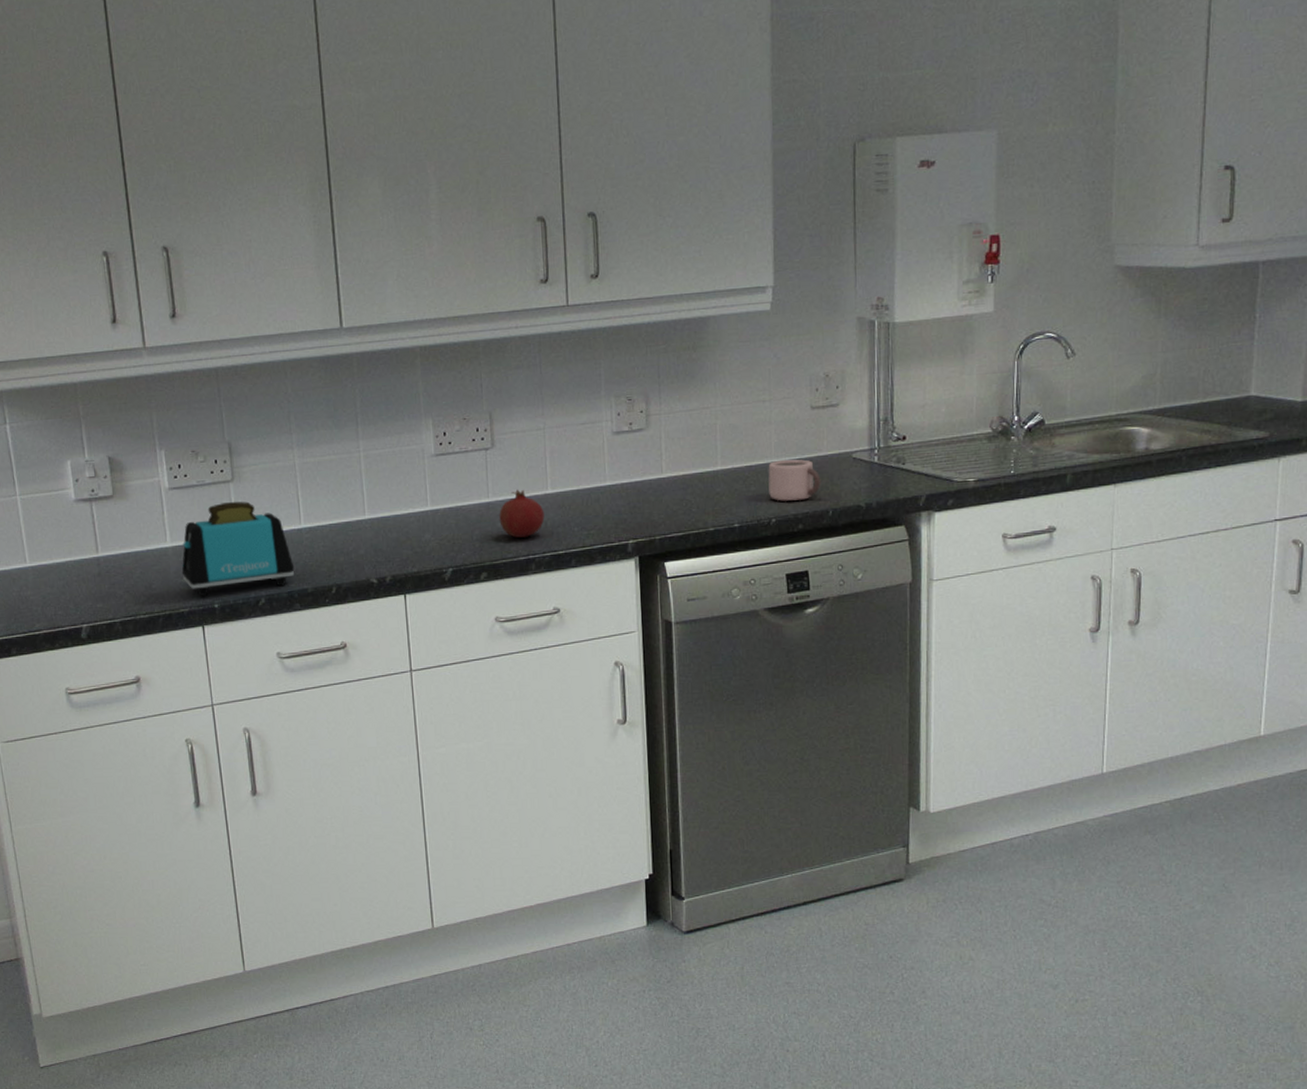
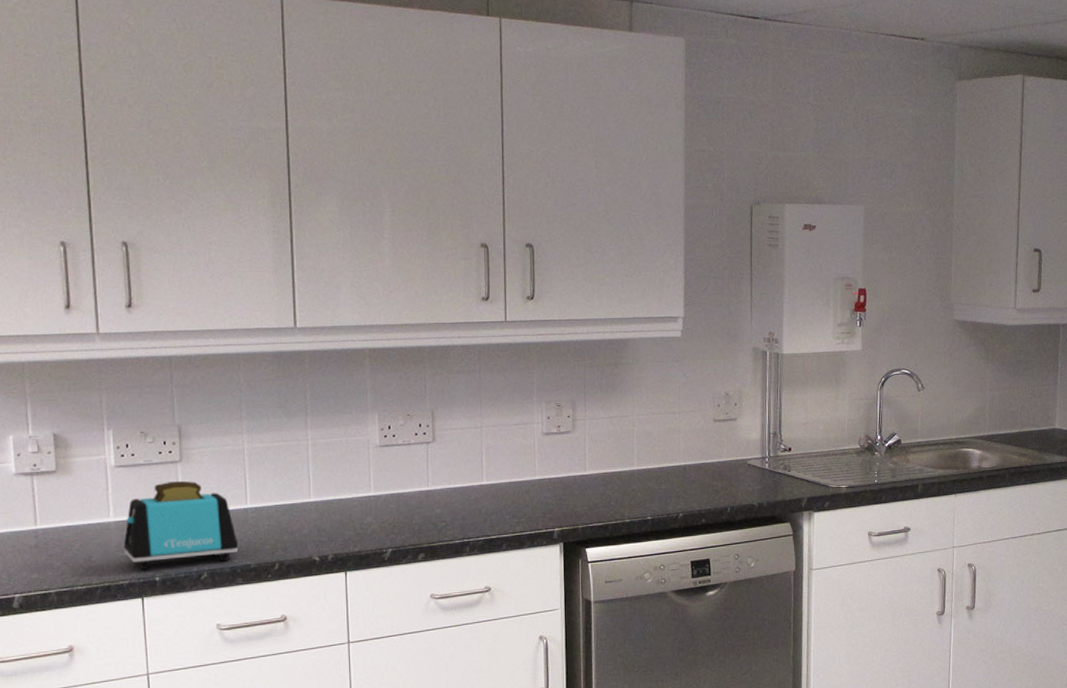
fruit: present [499,489,545,538] -> none [437,480,479,523]
mug: present [768,459,821,501] -> none [677,463,721,499]

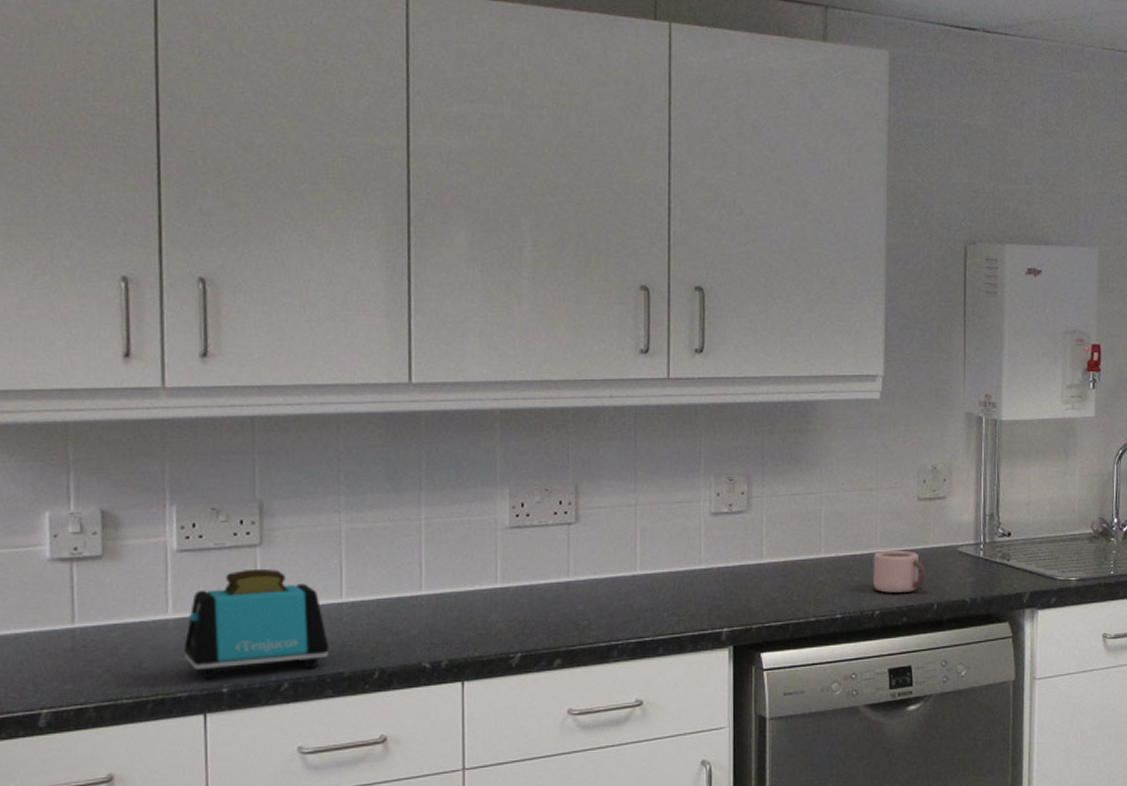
mug: none [677,463,721,499] -> present [873,550,927,593]

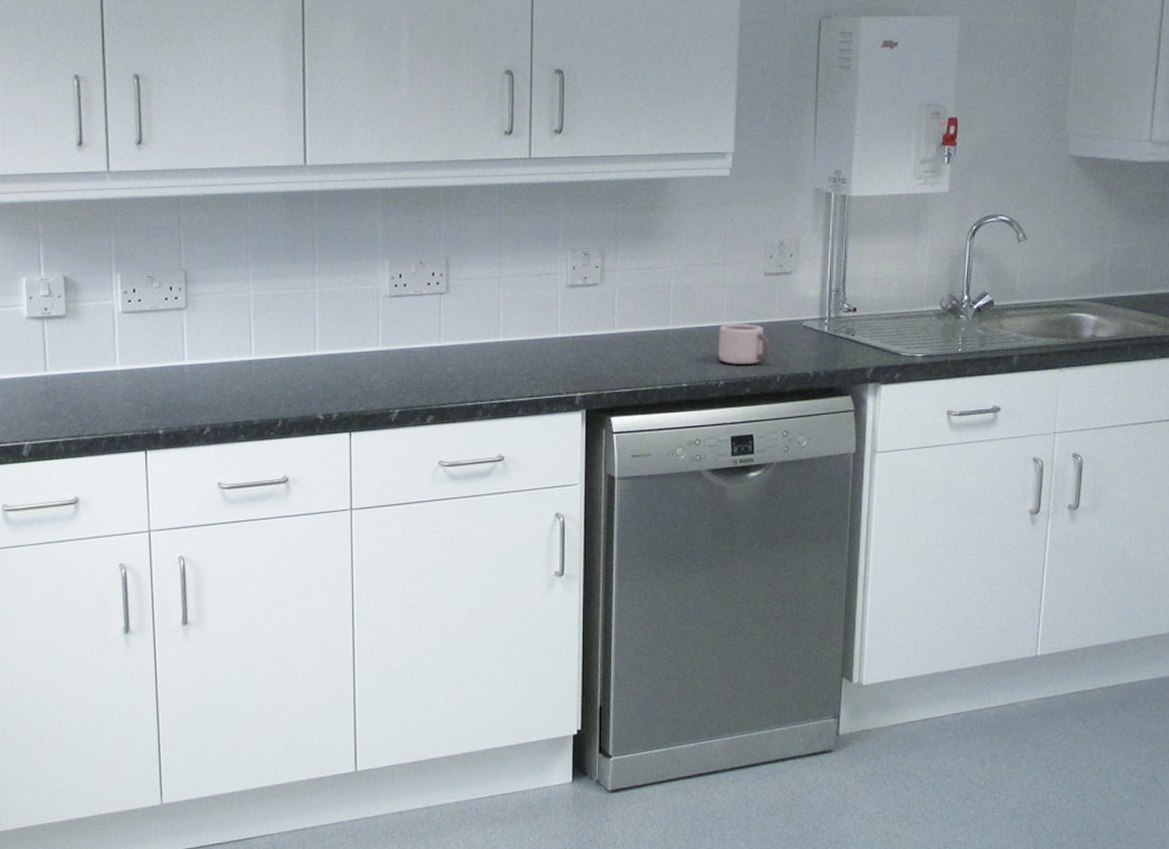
toaster: present [183,568,330,678] -> none [128,329,242,421]

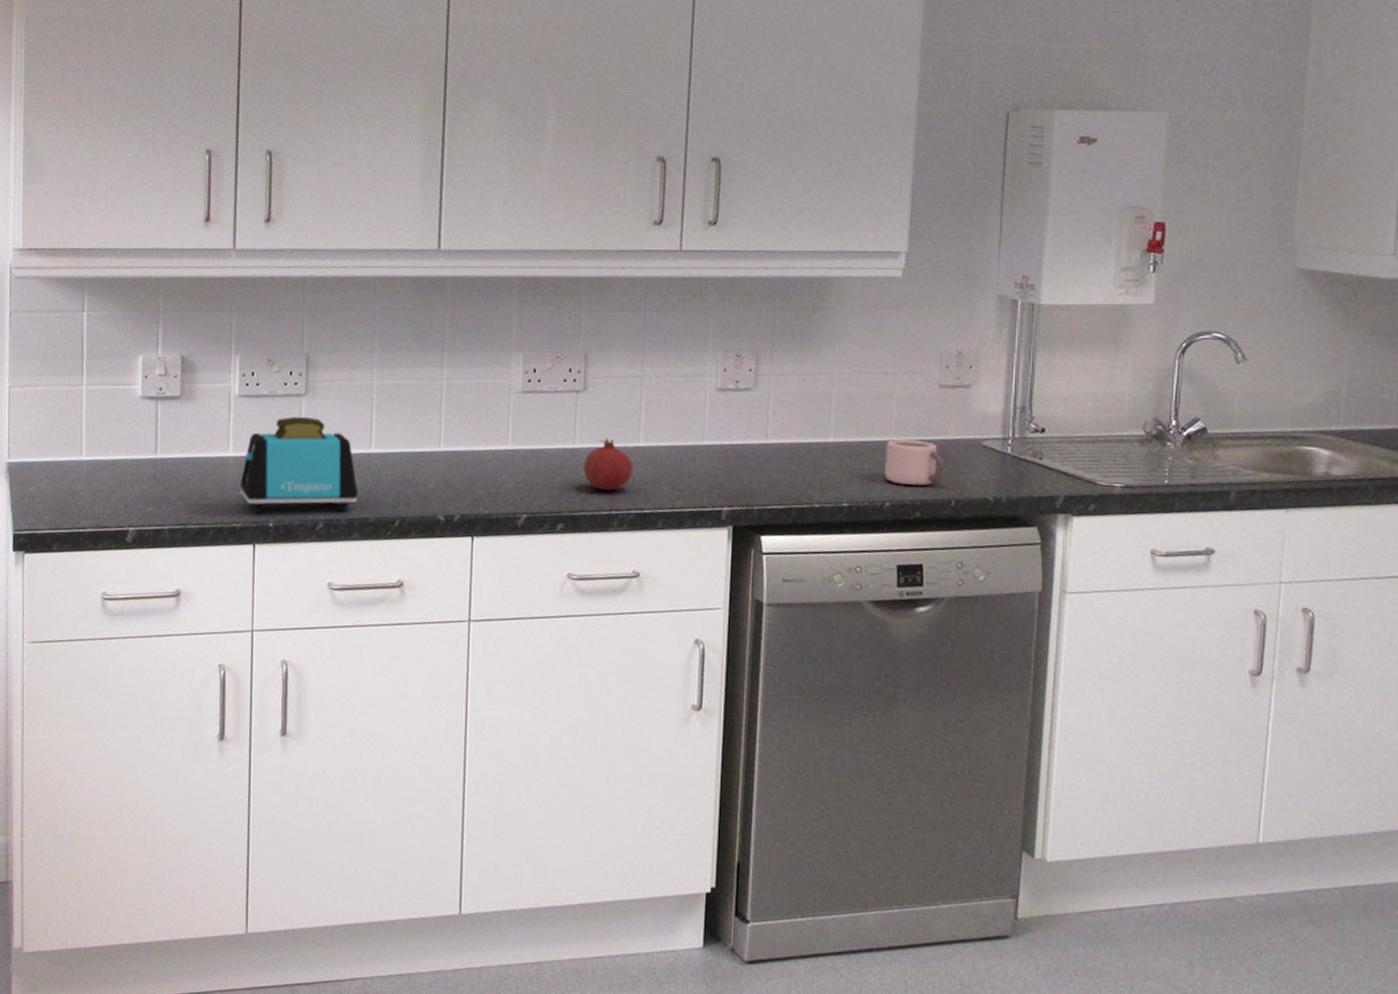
toaster: none [128,329,242,421] -> present [239,416,359,513]
fruit: none [449,335,494,383] -> present [583,438,633,491]

